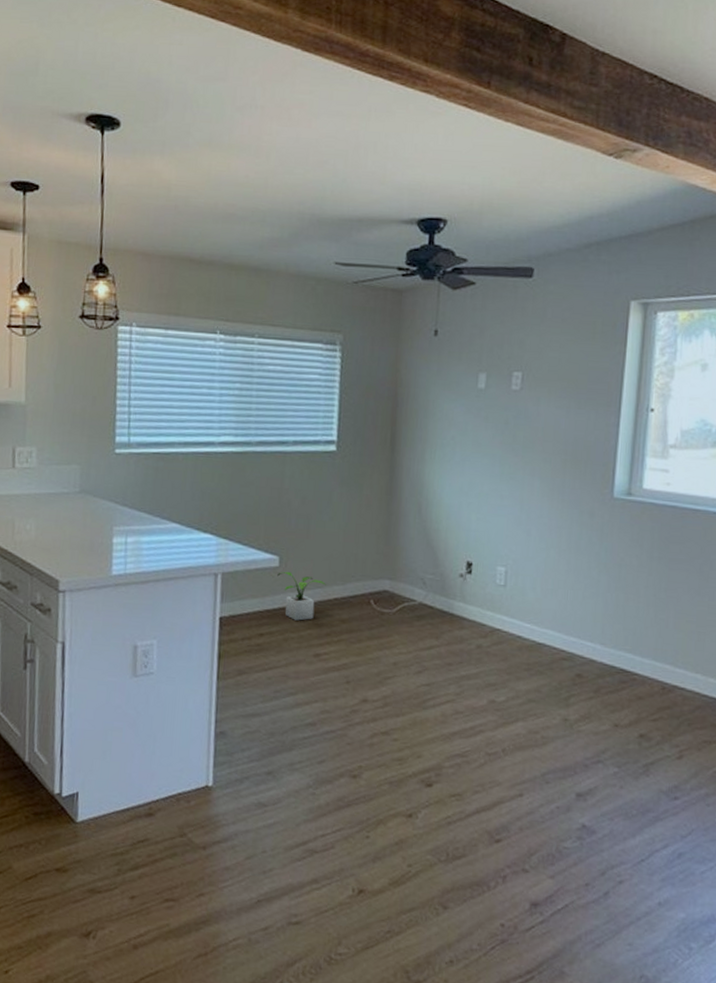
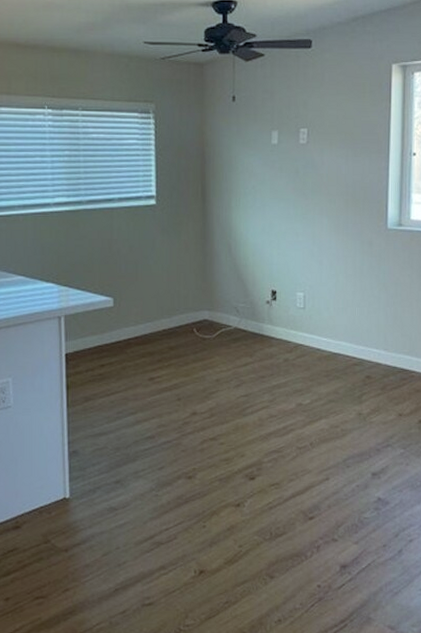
potted plant: present [277,571,326,621] -> none [113,310,155,351]

